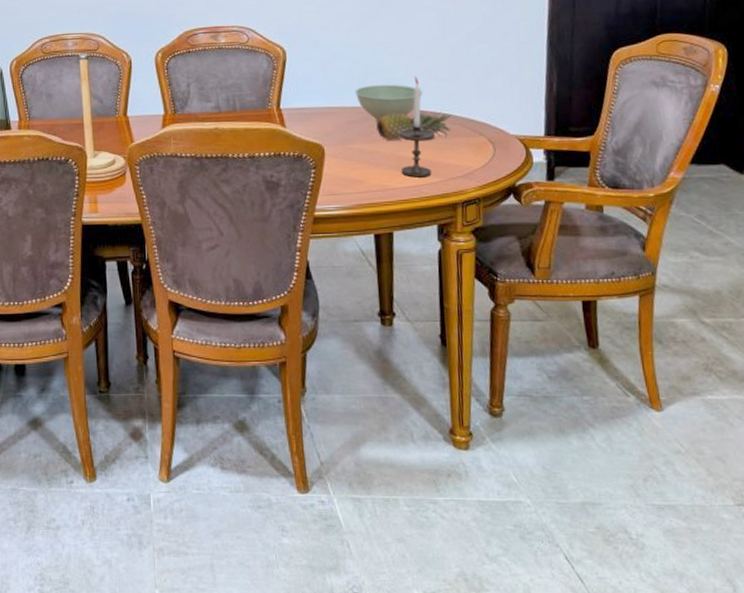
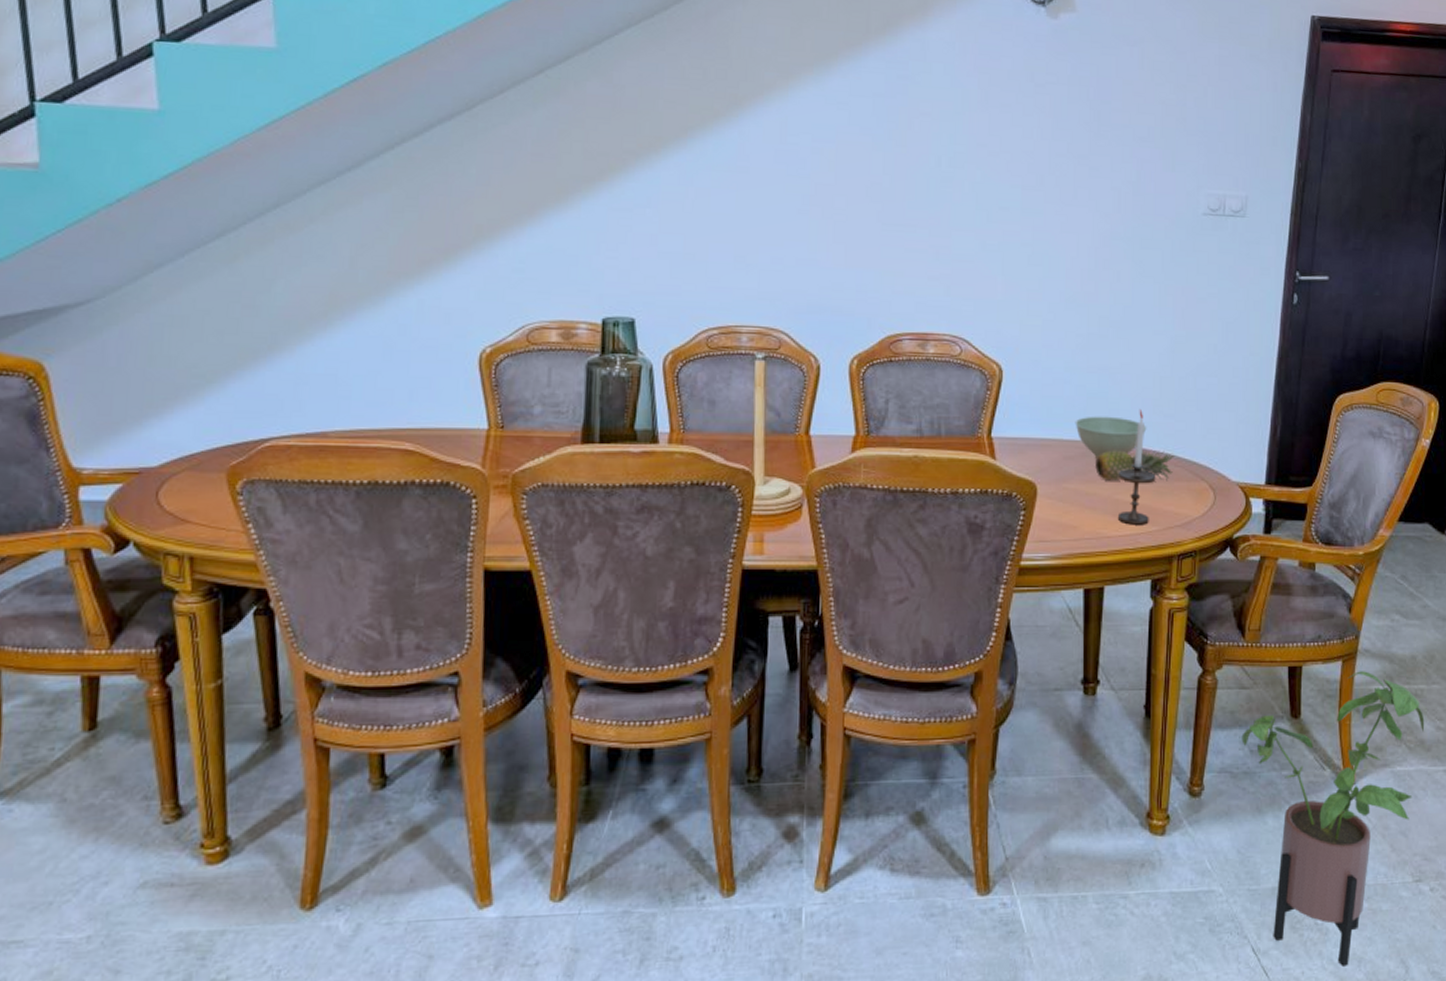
house plant: none [538,305,736,580] -> present [1241,671,1425,966]

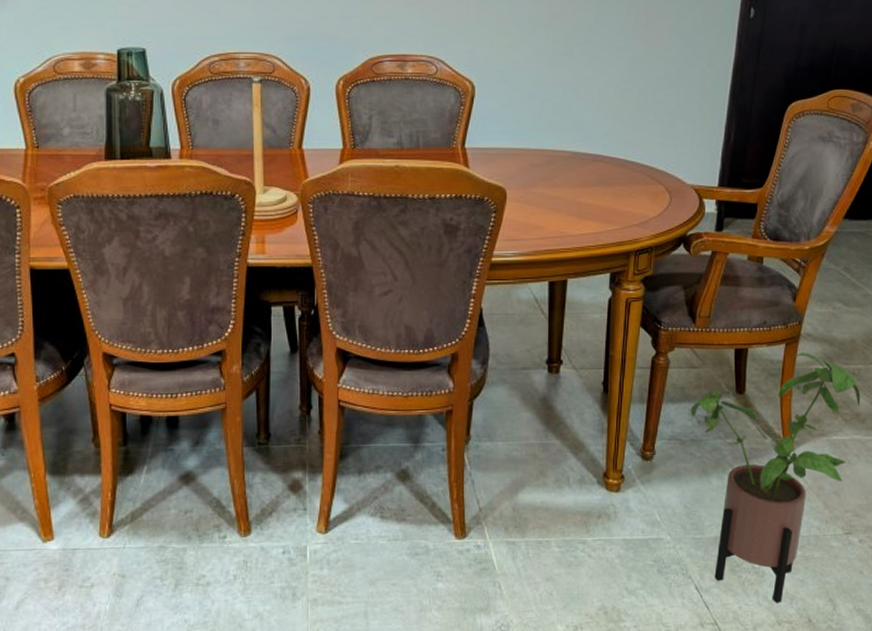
bowl: present [1075,416,1147,460] -> none [541,127,608,167]
fruit: present [1095,450,1176,481] -> none [560,157,635,185]
candlestick: present [1117,408,1156,525] -> none [580,119,616,225]

